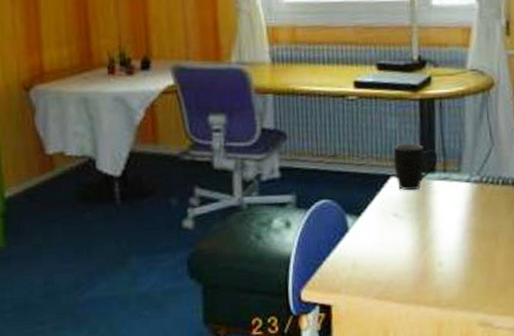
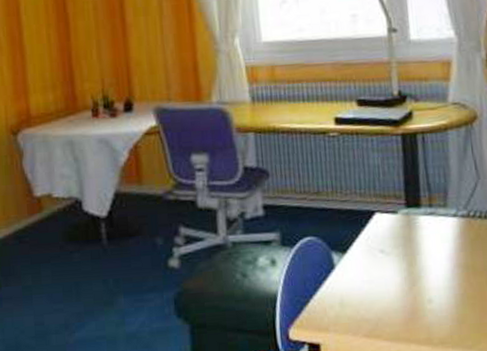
mug: present [393,142,438,191] -> none [376,178,423,227]

